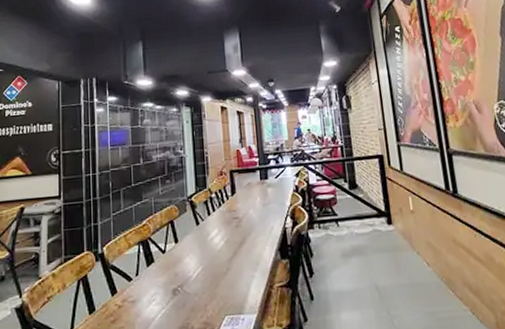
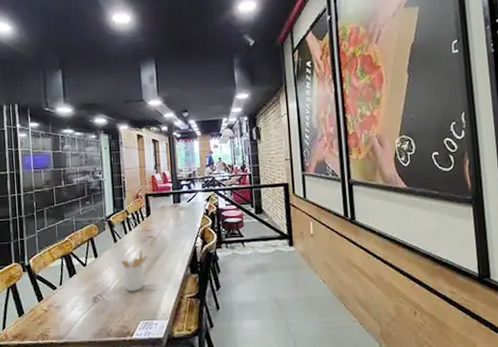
utensil holder: none [203,233,233,282] -> present [120,250,148,292]

